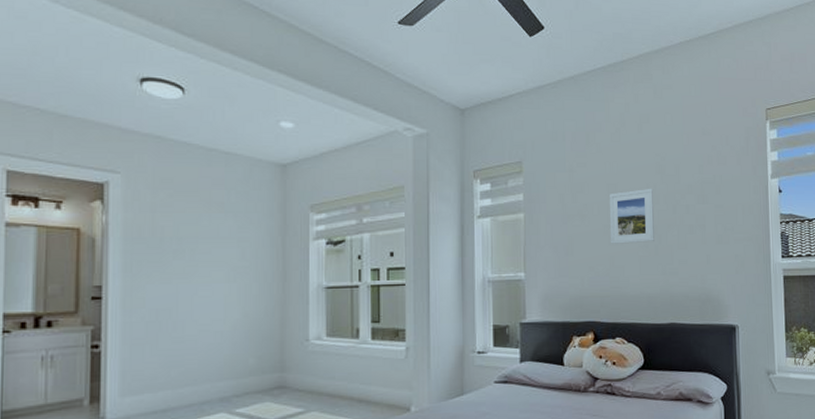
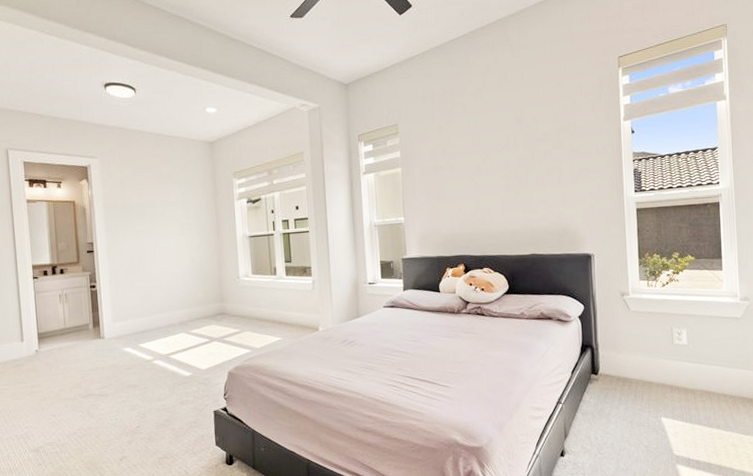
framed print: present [609,188,655,244] -> none [474,138,515,189]

